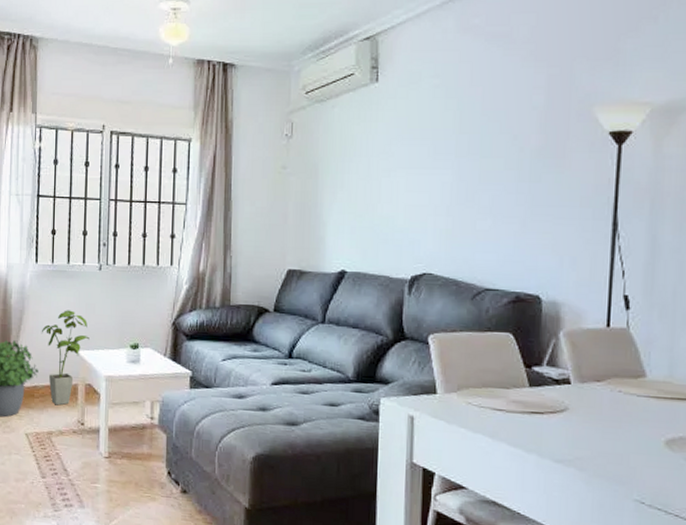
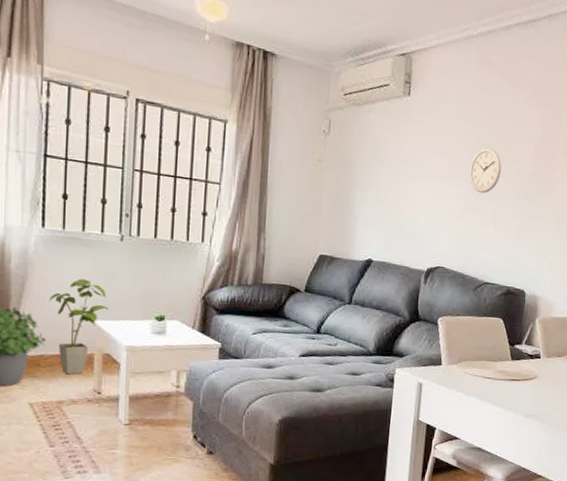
wall clock: none [455,126,497,181] -> present [469,147,502,194]

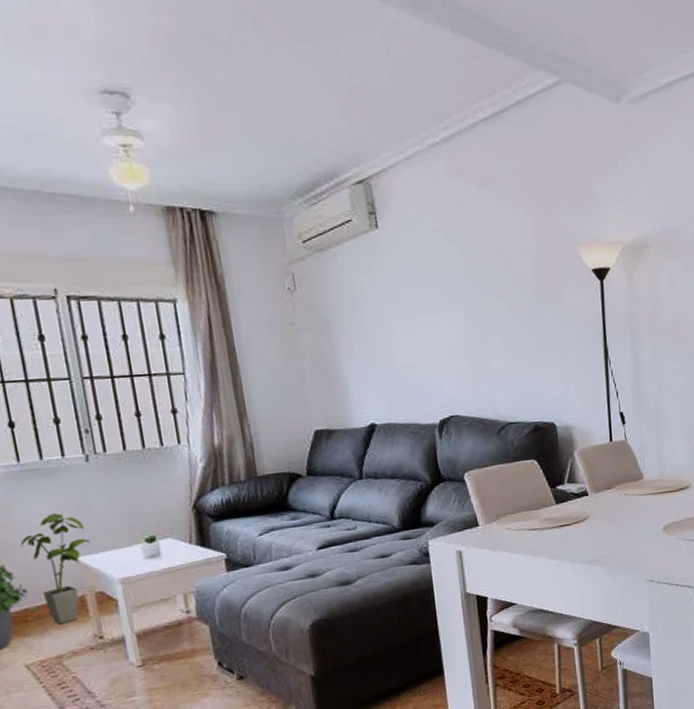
wall clock: present [469,147,502,194] -> none [463,269,501,323]

